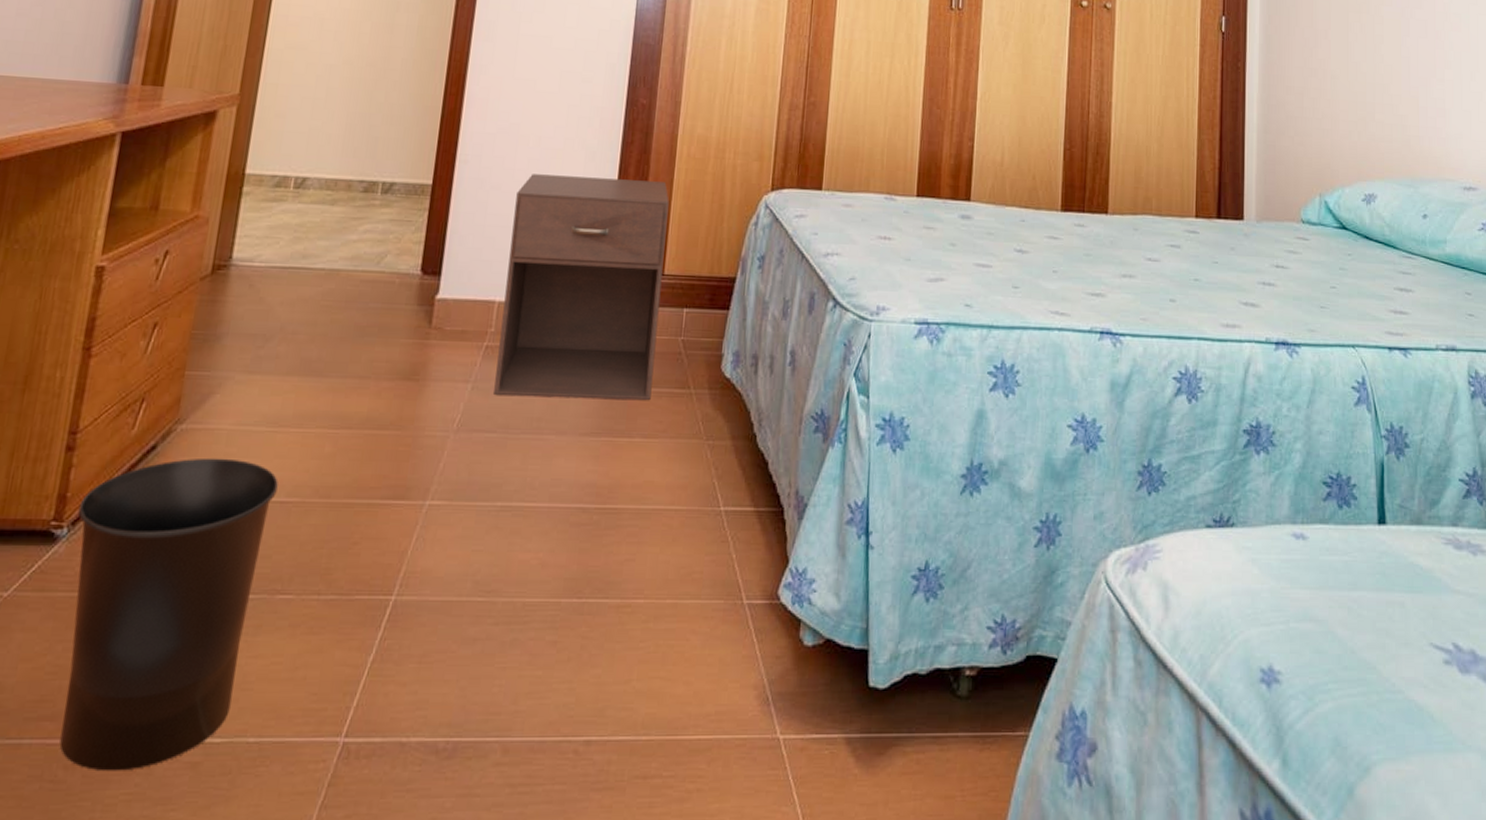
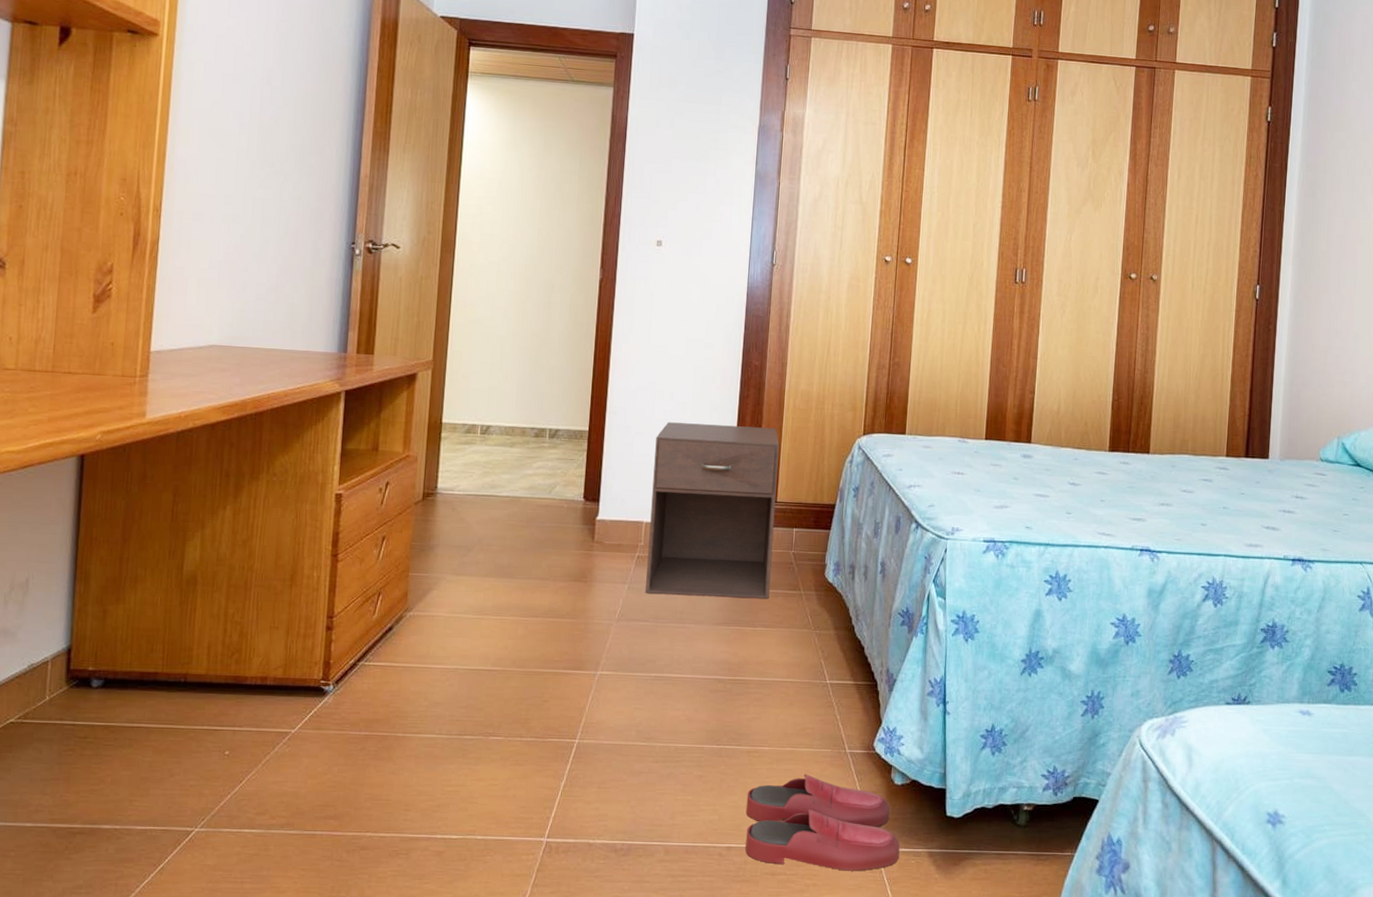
waste bin: present [59,457,278,771] -> none [339,637,485,855]
slippers: none [609,635,810,769] -> present [745,774,900,871]

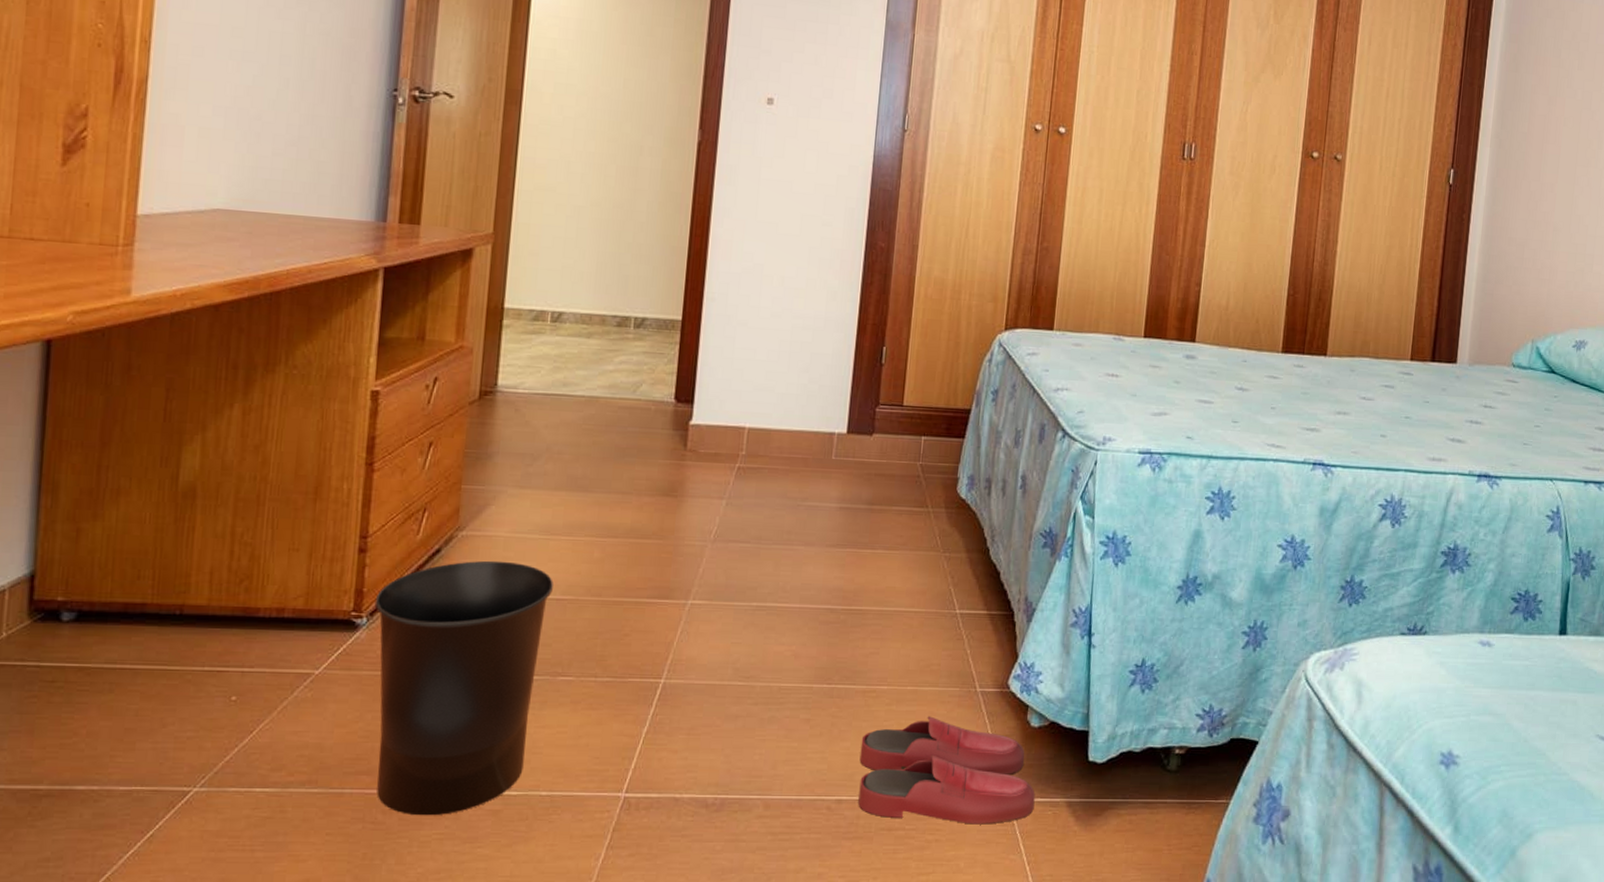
waste bin: none [339,637,485,855] -> present [374,560,553,816]
nightstand: present [645,422,780,598] -> none [747,311,908,517]

